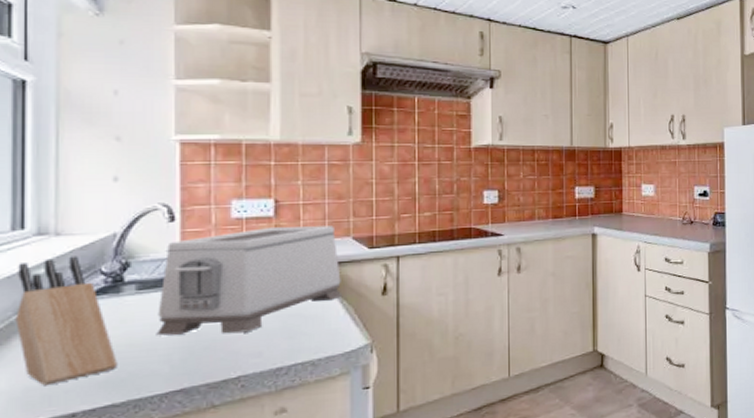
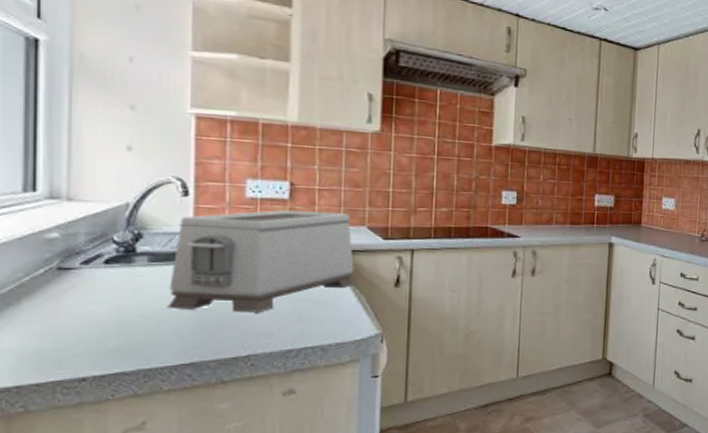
knife block: present [15,256,117,386] -> none [26,222,128,349]

